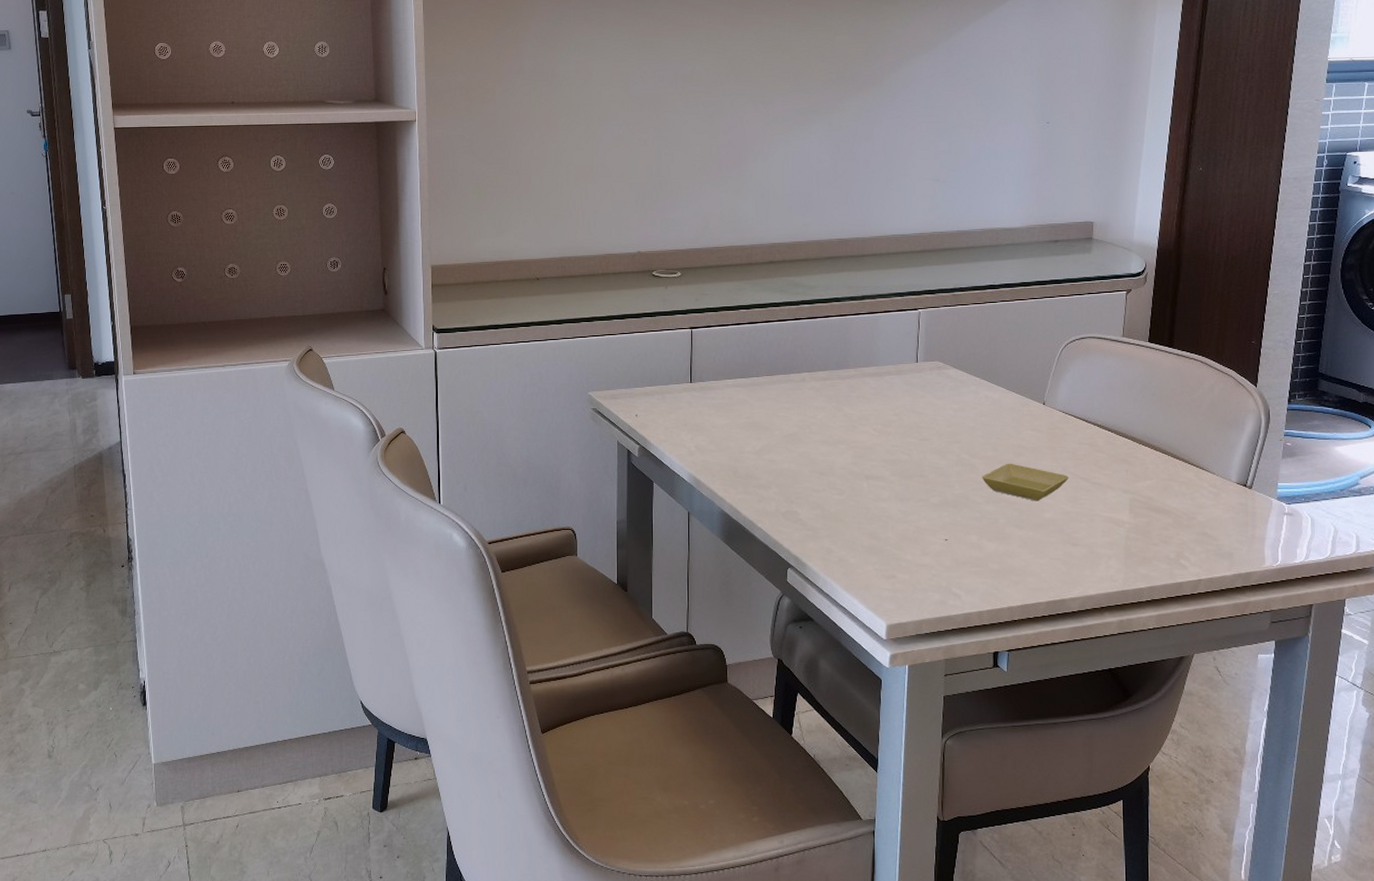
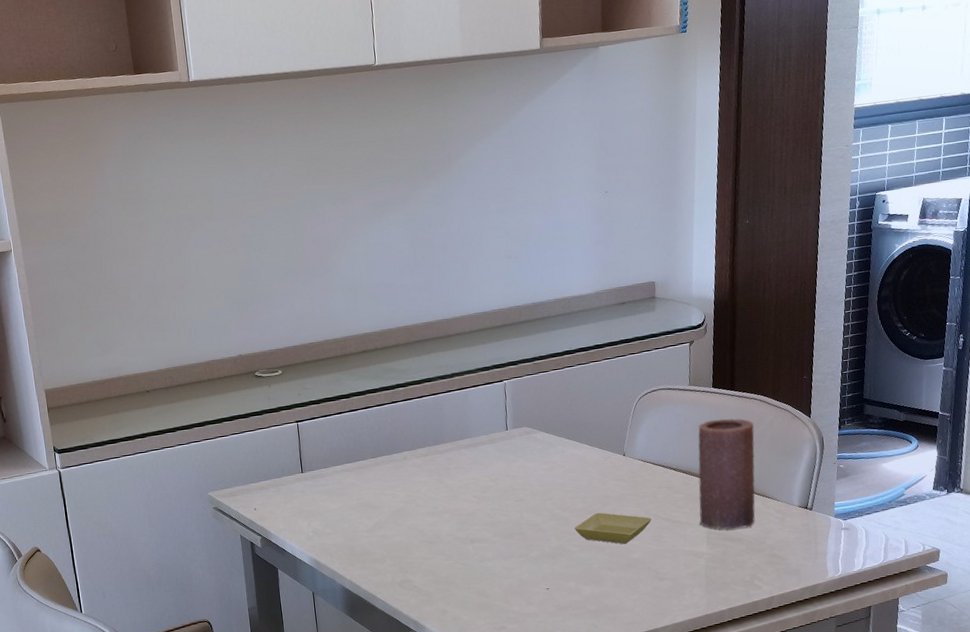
candle: none [1123,377,1193,499] -> present [698,418,755,530]

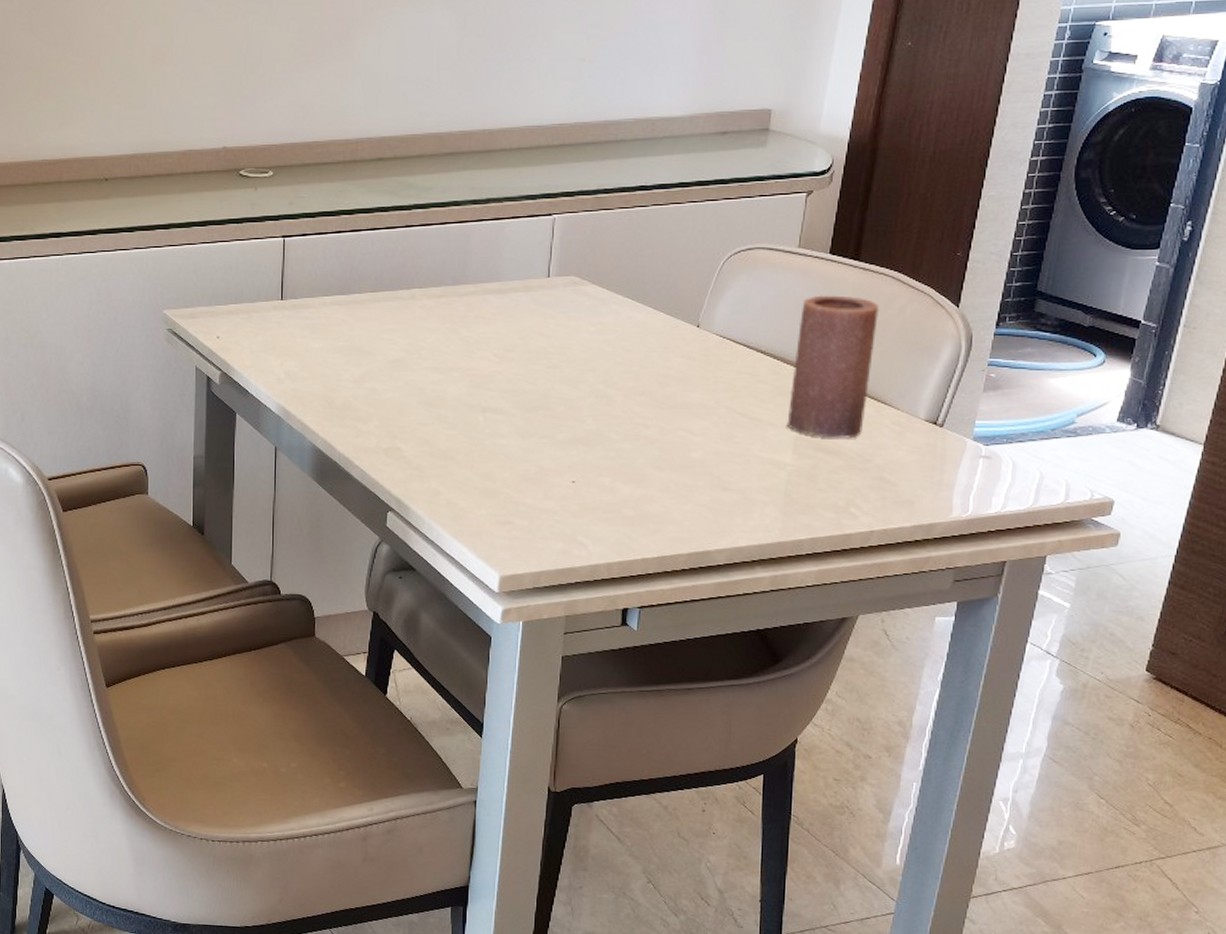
saucer: present [574,512,652,545] -> none [619,395,723,439]

